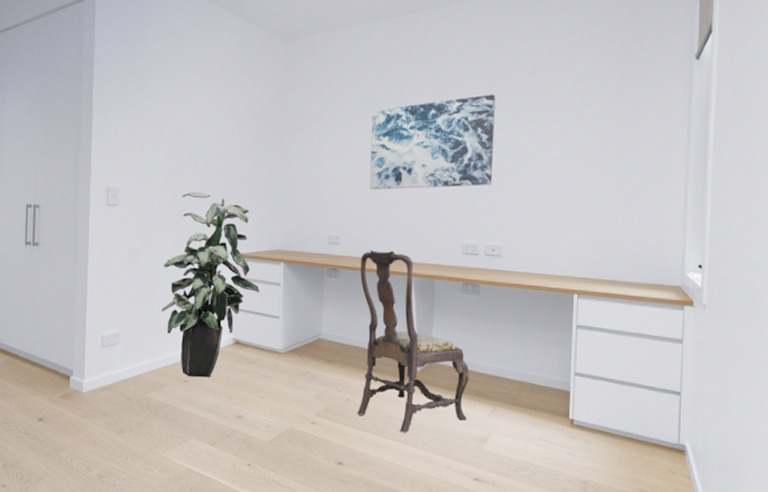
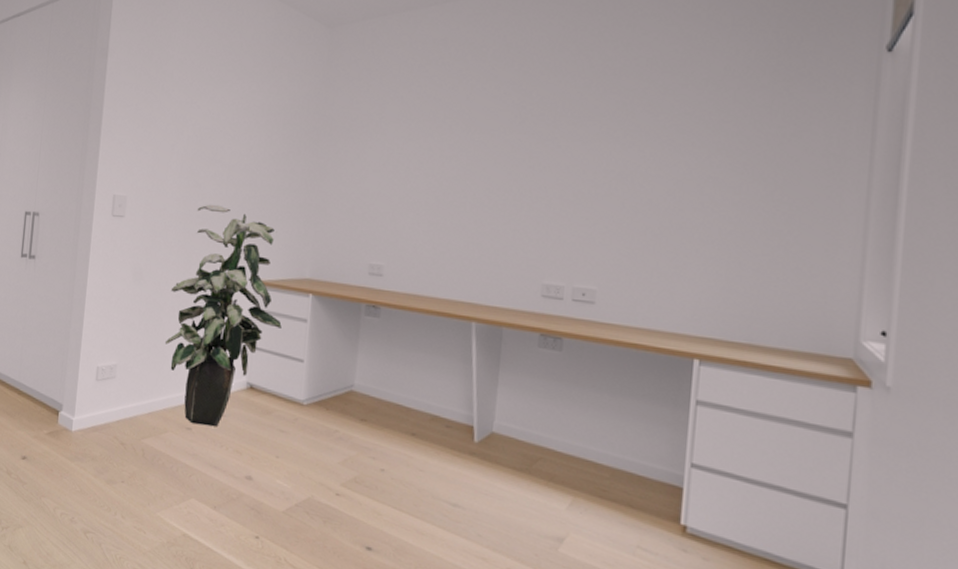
dining chair: present [357,249,470,433] -> none [394,284,544,520]
wall art: present [369,94,495,190] -> none [424,95,596,212]

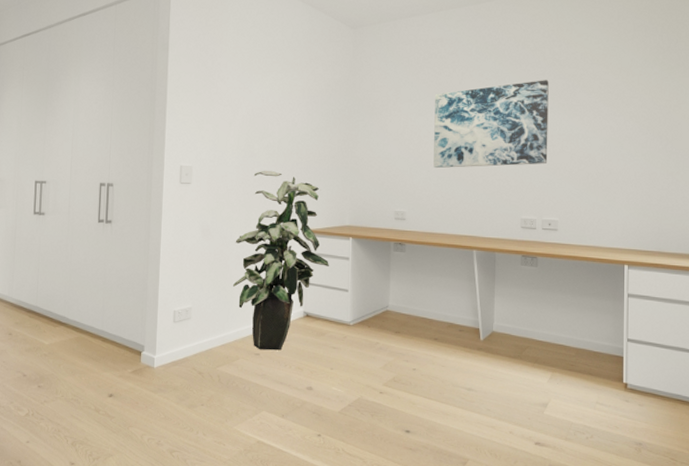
wall art: none [424,95,596,212] -> present [433,80,549,169]

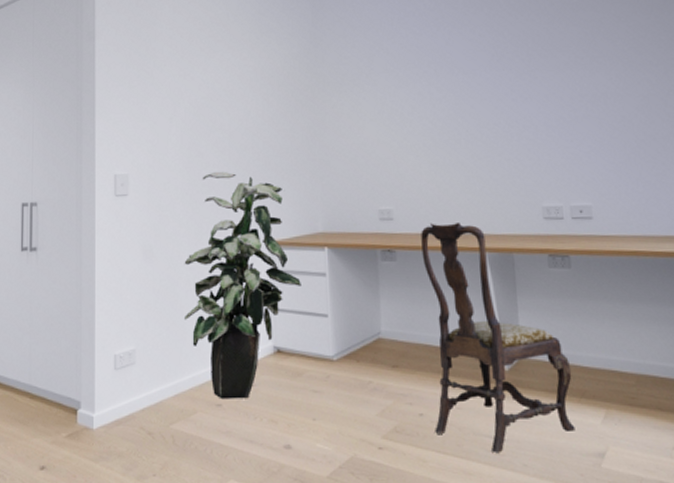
dining chair: none [424,224,530,401] -> present [421,223,575,454]
wall art: present [433,80,549,169] -> none [417,29,570,152]

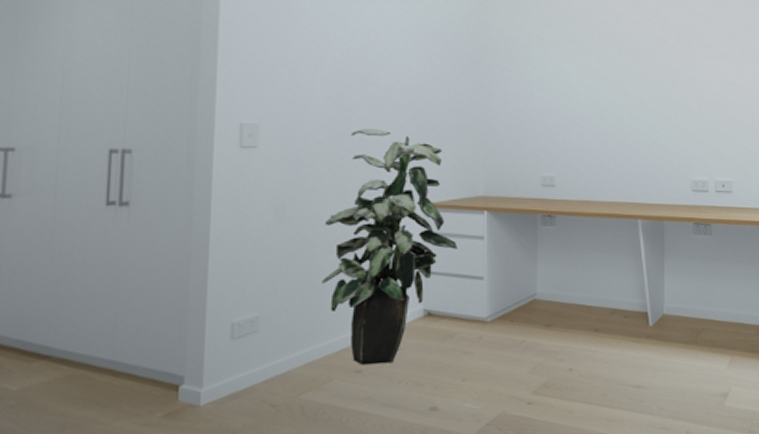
dining chair: present [421,223,575,454] -> none [581,191,706,401]

